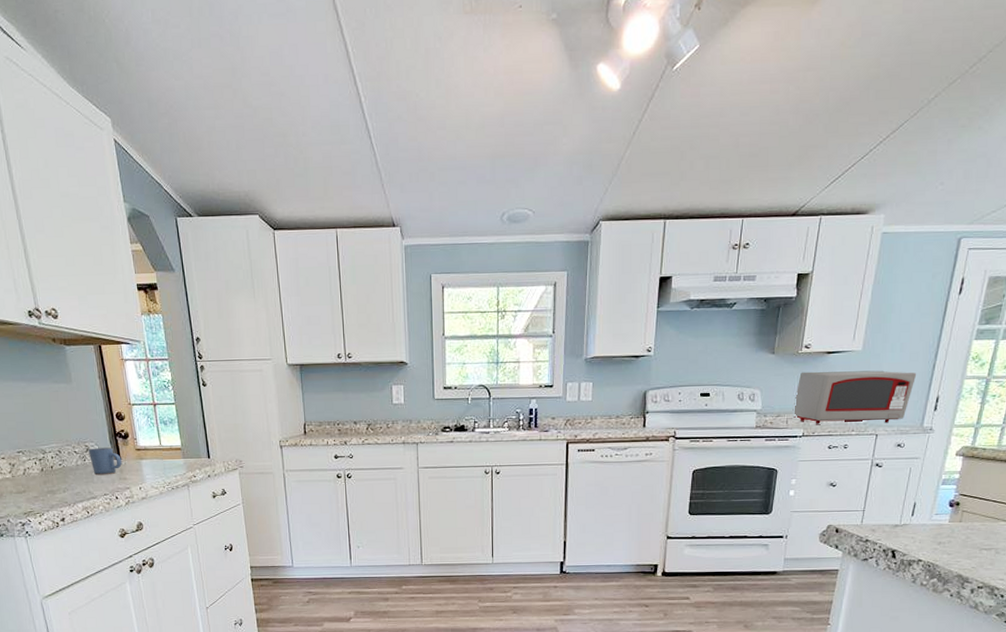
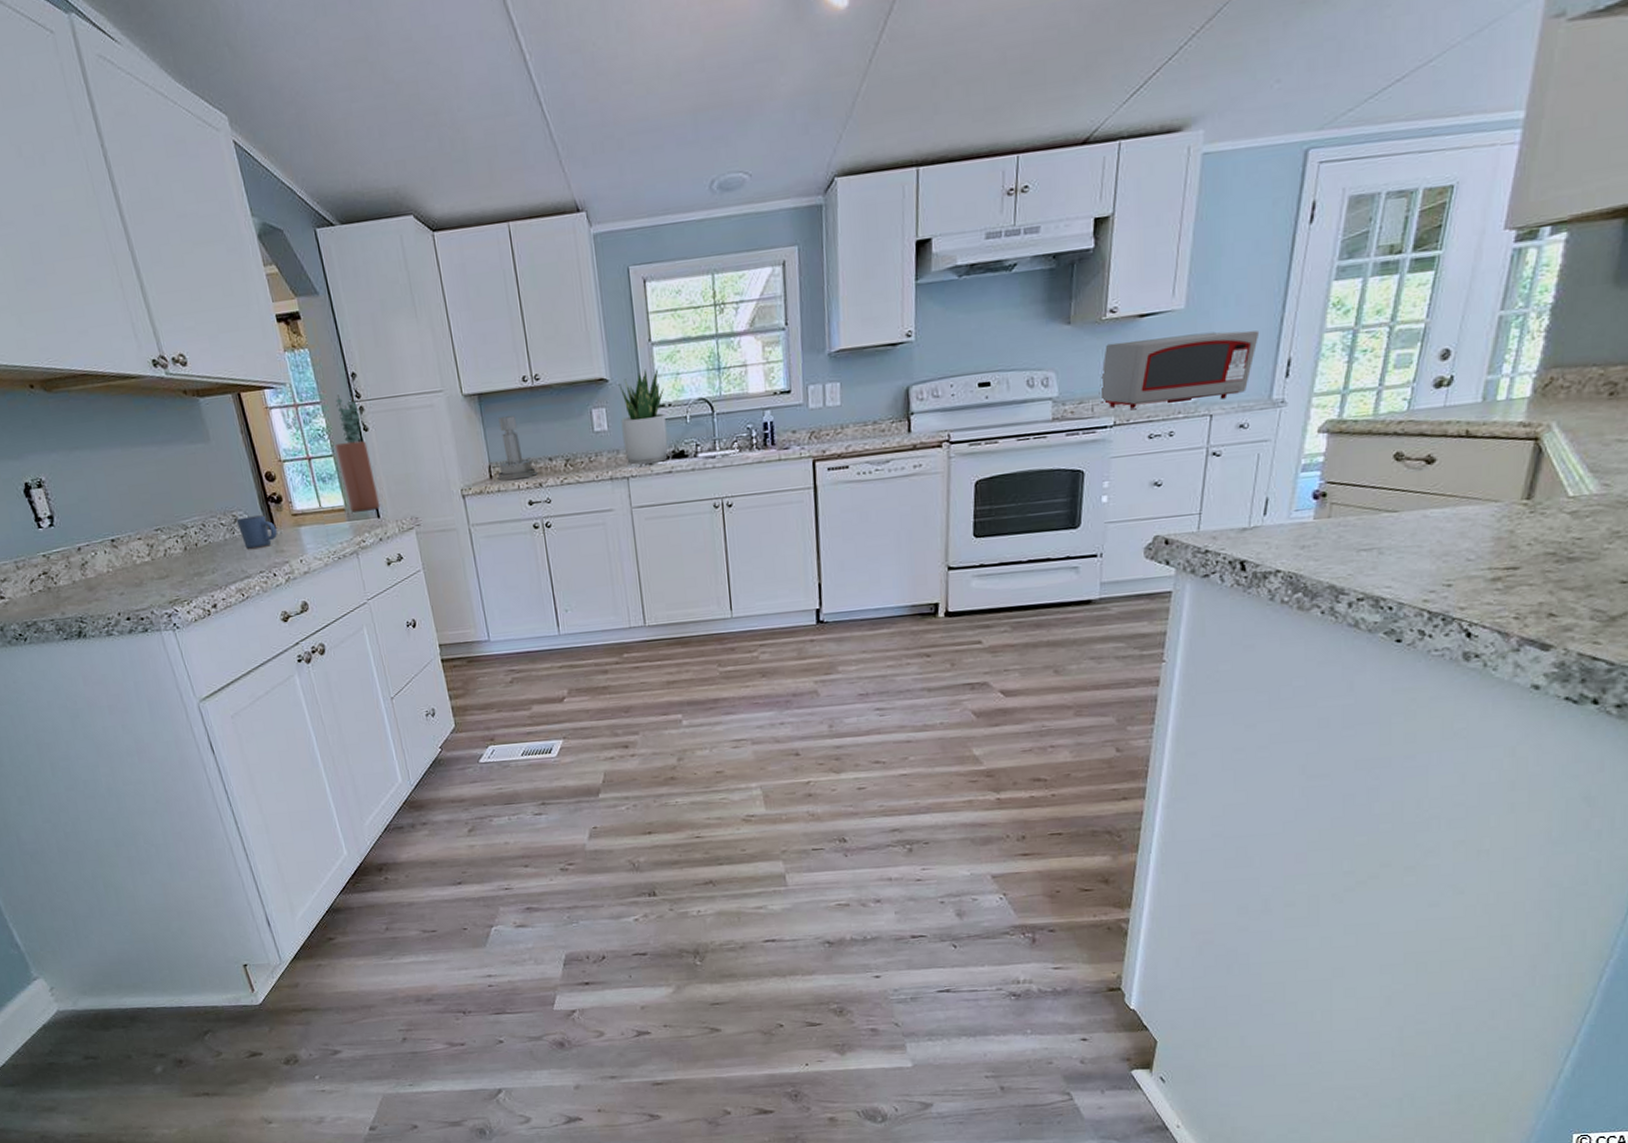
vase: none [177,354,211,452] -> present [334,394,381,513]
paper towel holder: none [311,385,344,437] -> present [497,416,538,481]
planter: none [415,357,452,434] -> present [618,368,668,465]

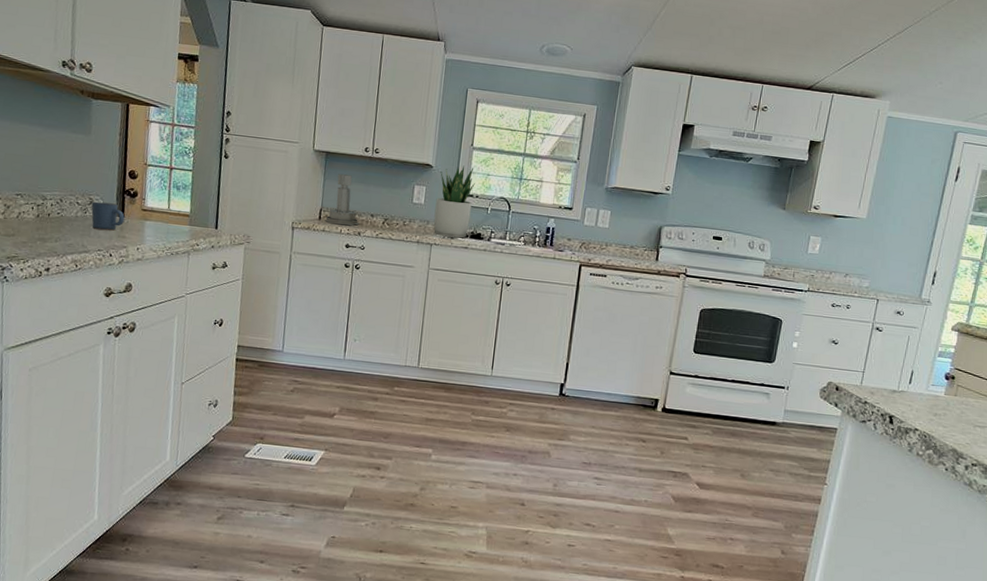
vase: present [334,394,381,513] -> none [193,125,225,222]
microwave: present [1099,331,1260,409] -> none [799,231,916,290]

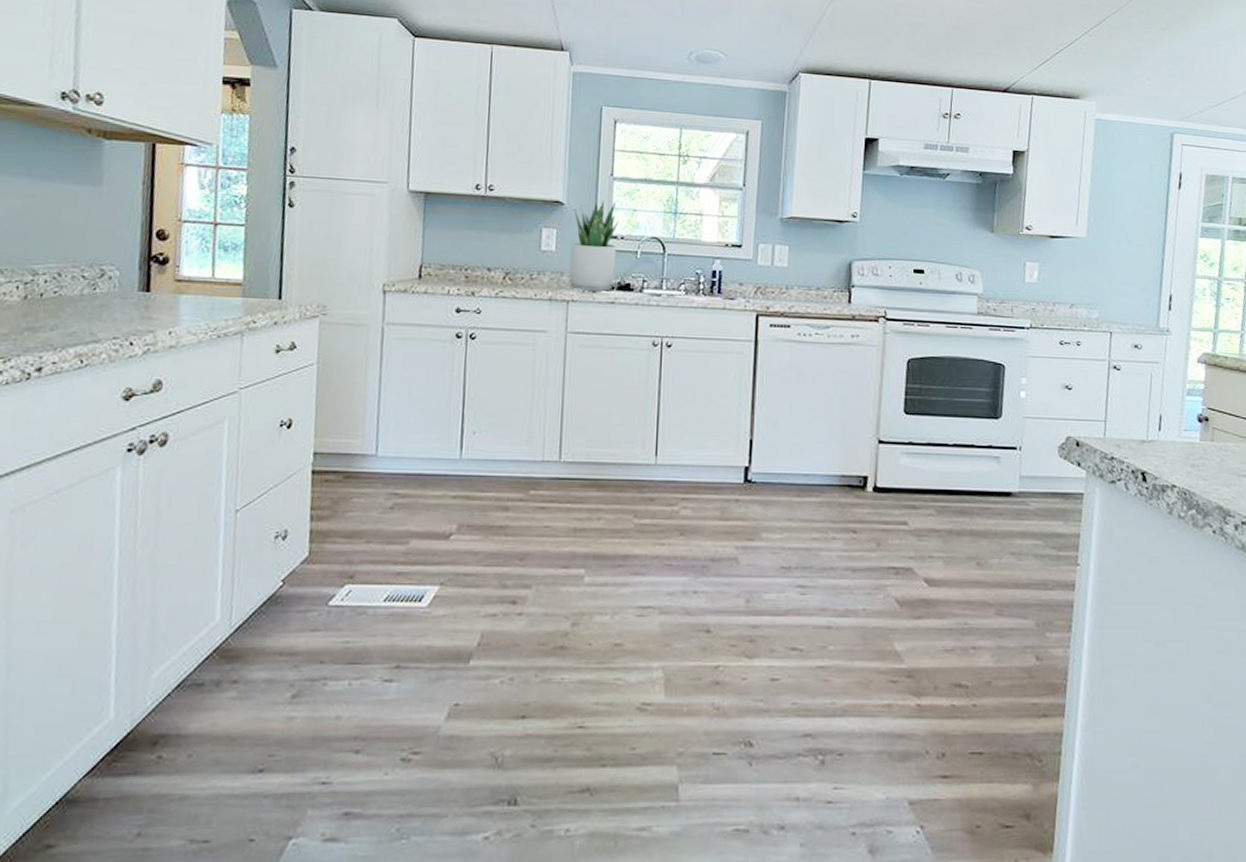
mug: present [91,201,125,232] -> none [102,273,151,312]
paper towel holder: present [325,174,359,226] -> none [427,219,472,285]

